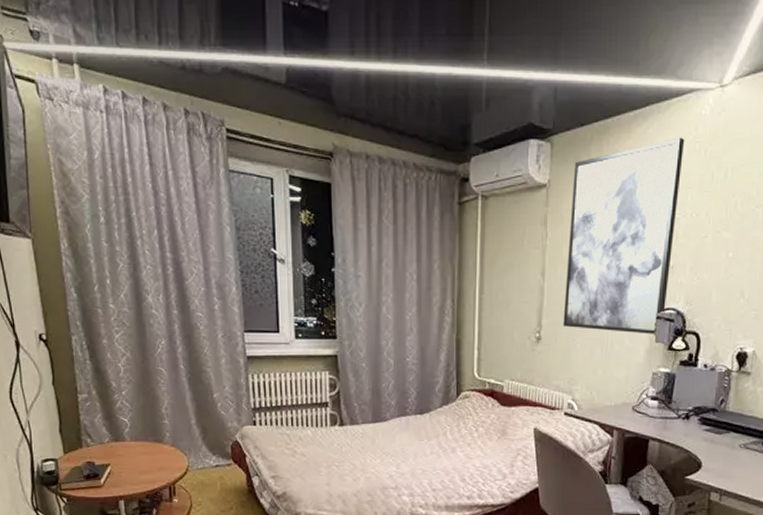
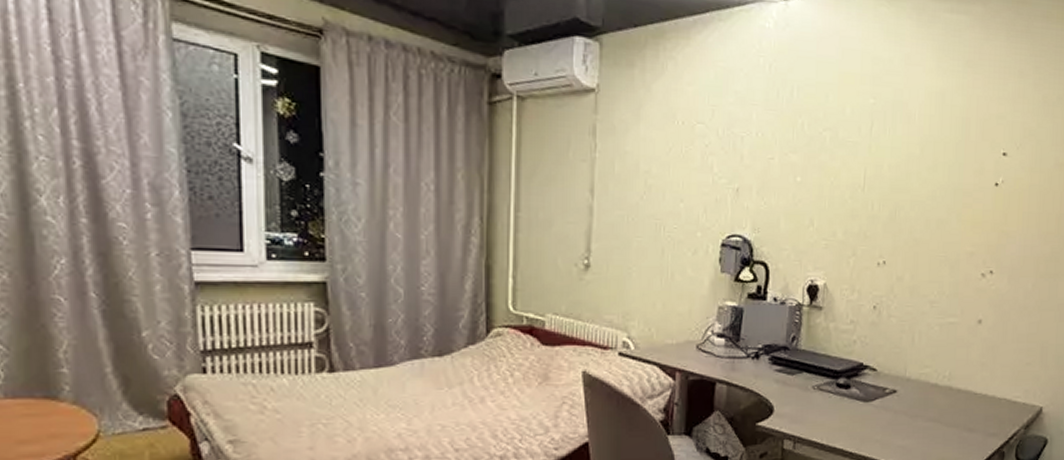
wall art: present [563,137,685,334] -> none [616,49,749,264]

